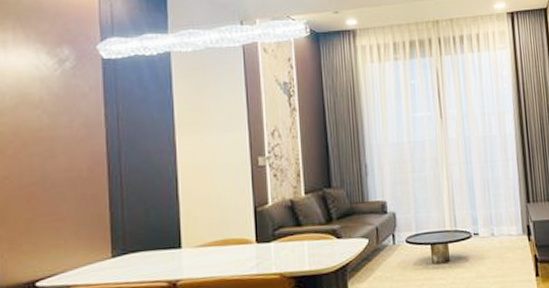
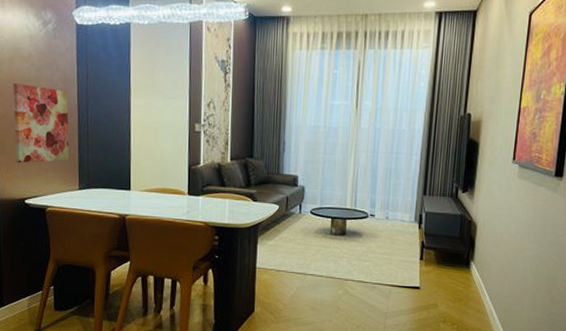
wall art: none [18,135,97,236] -> present [13,83,69,164]

